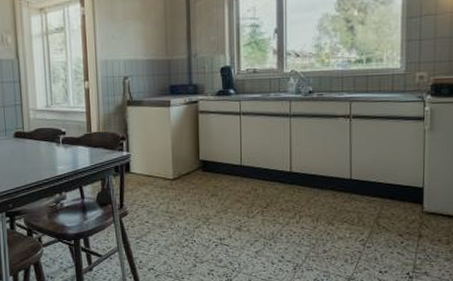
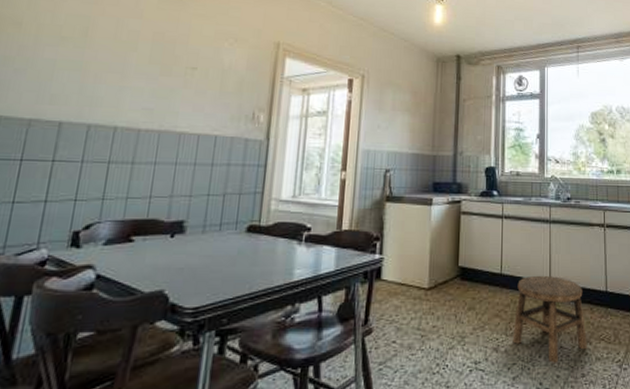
stool: none [254,165,329,241] -> present [512,275,587,363]

